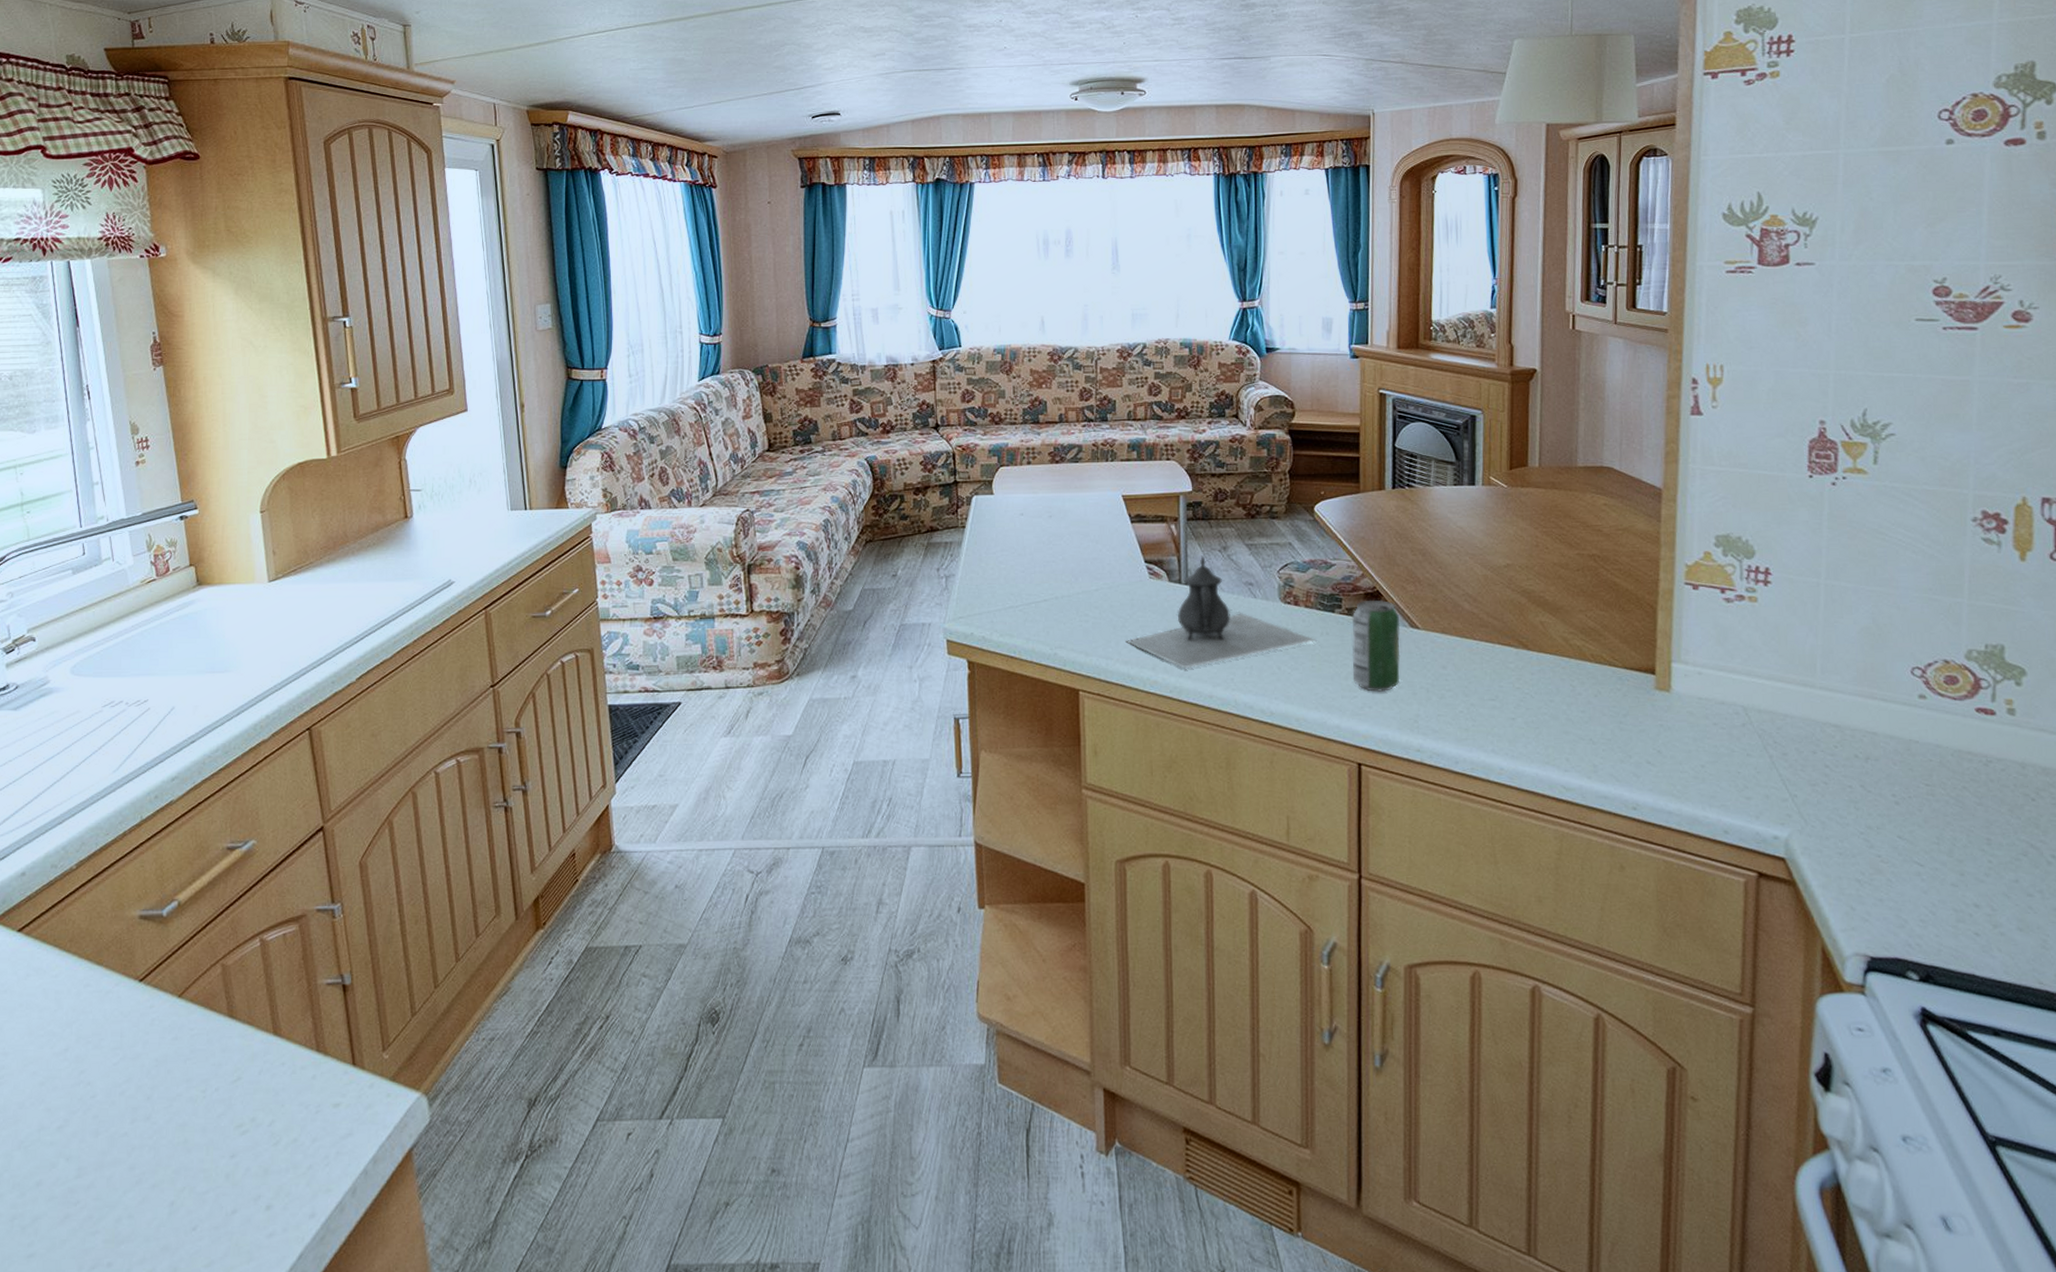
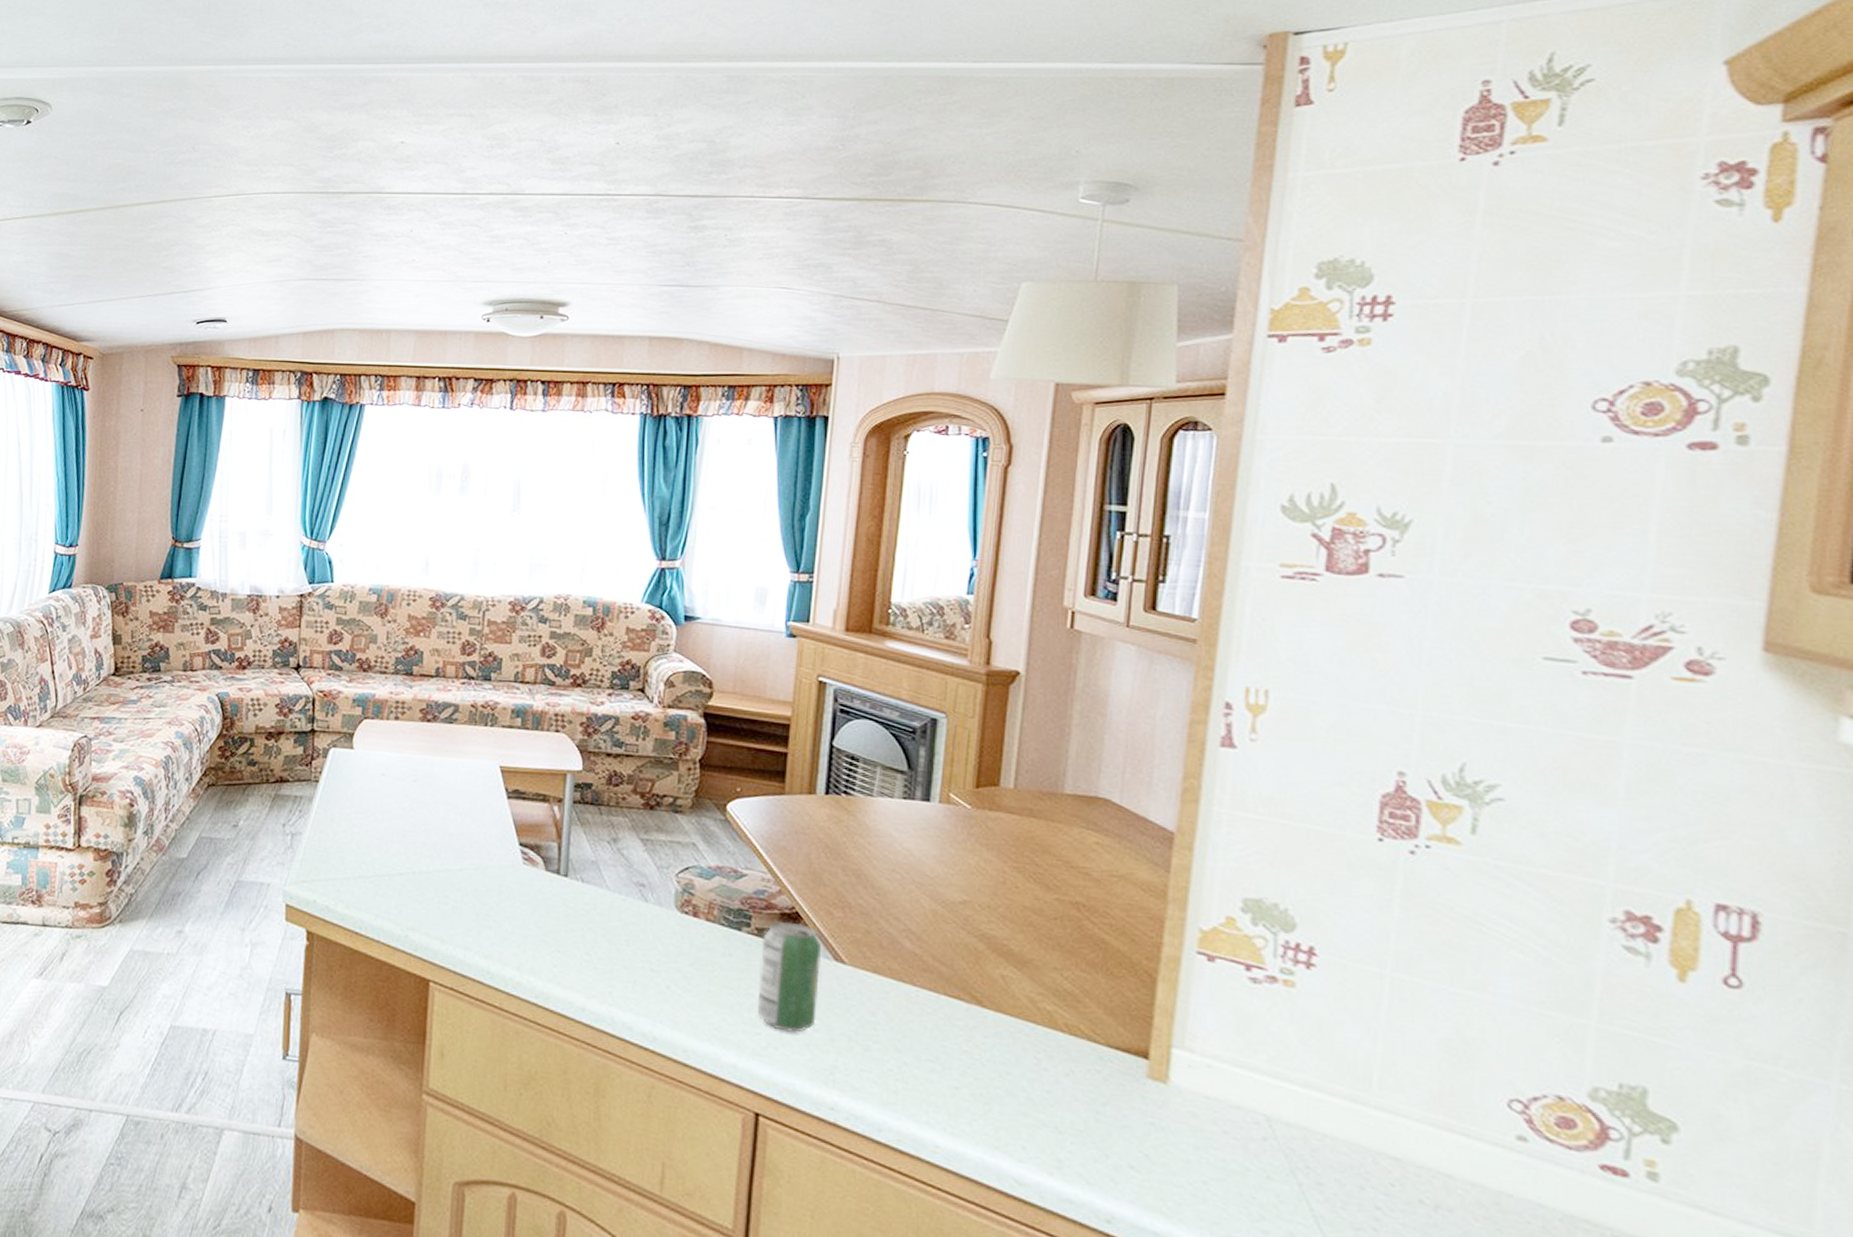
teapot: present [1125,555,1317,669] -> none [488,845,717,973]

